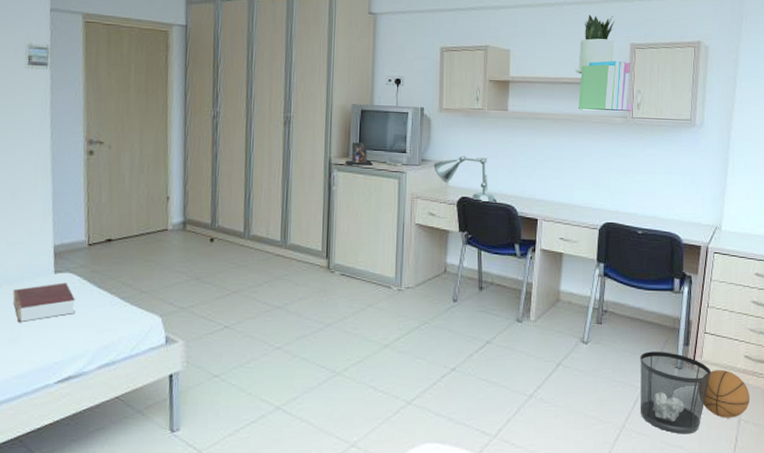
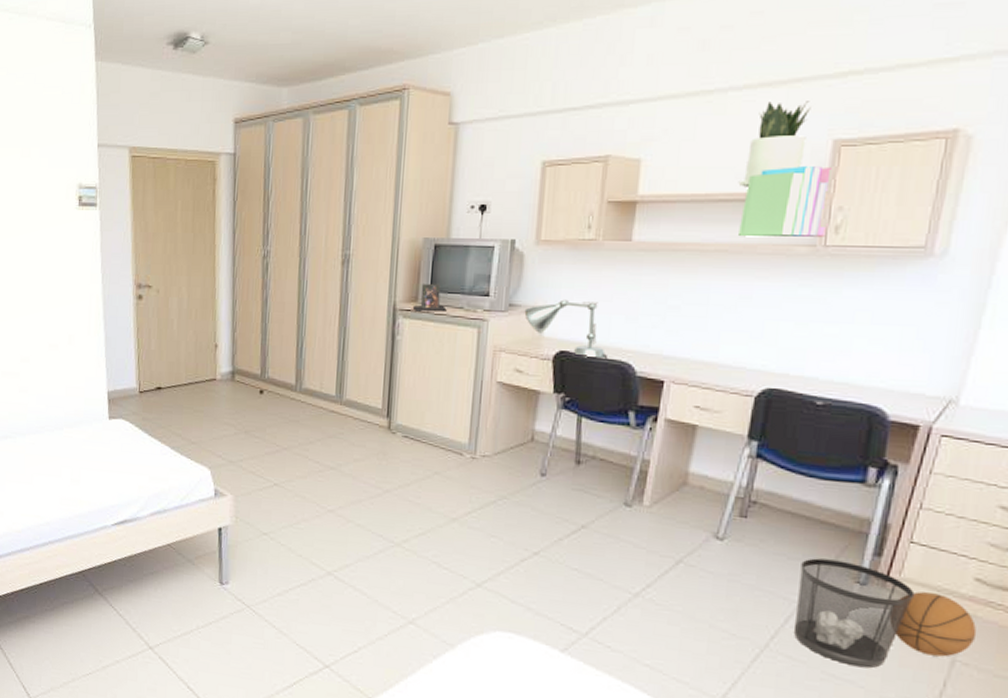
book: present [12,282,75,323] -> none [72,428,129,465]

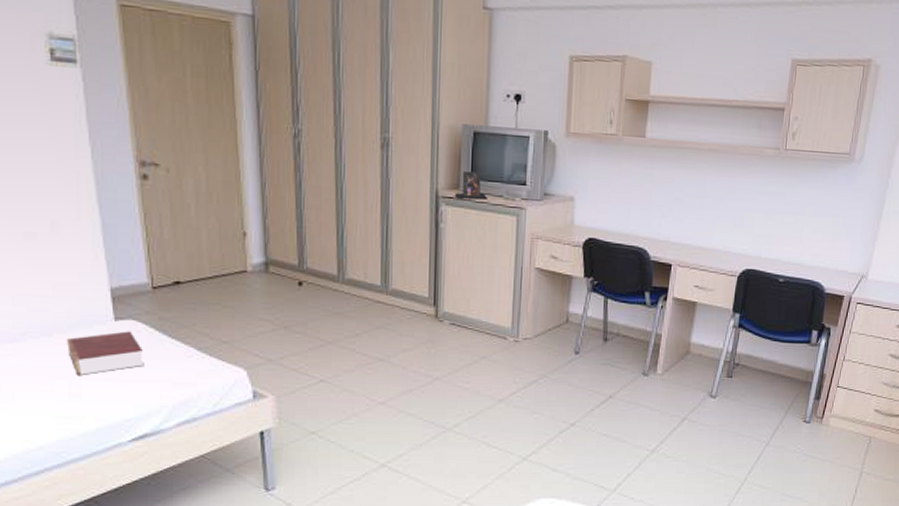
book: none [72,428,129,465] -> present [67,331,144,376]
desk lamp: present [524,299,607,359] -> none [557,190,627,245]
planter: present [738,101,811,187] -> none [725,20,777,95]
books: present [738,166,832,238] -> none [726,79,790,142]
waste bin: present [794,558,915,668] -> none [764,406,840,487]
basketball: present [890,591,977,657] -> none [825,424,875,471]

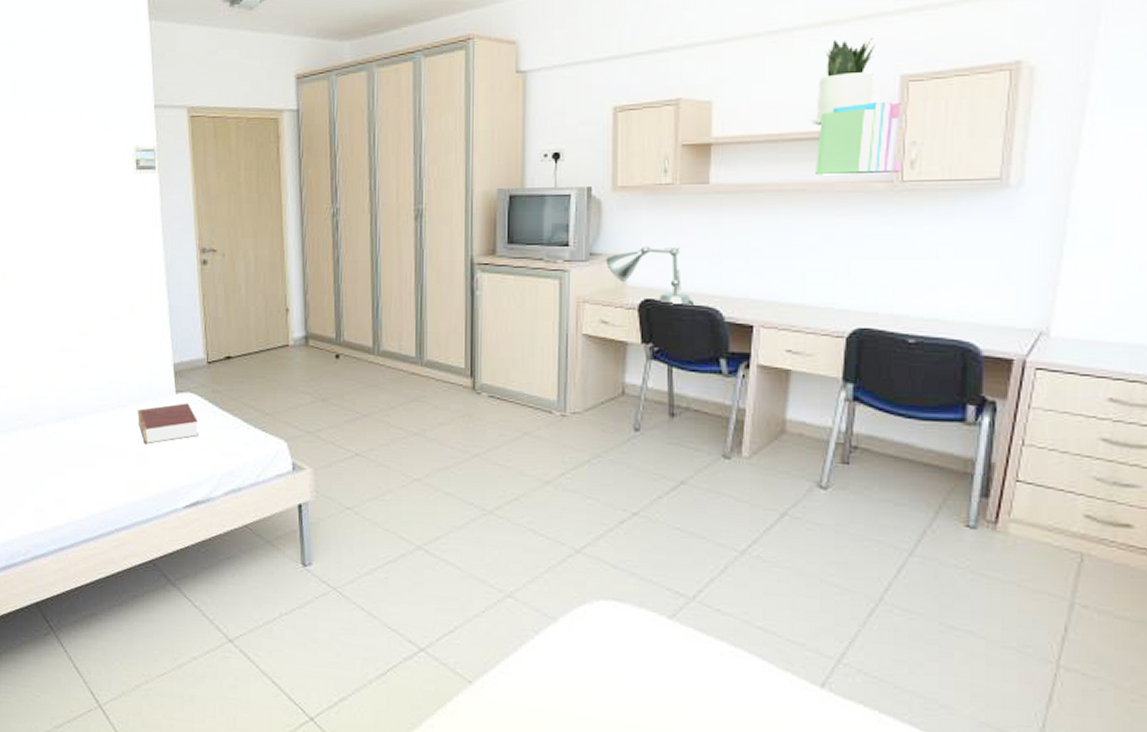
photo frame: present [454,171,487,201] -> none [490,235,526,265]
desk lamp: none [557,190,627,245] -> present [606,246,693,306]
planter: none [725,20,777,95] -> present [810,38,876,126]
books: none [726,79,790,142] -> present [816,102,903,176]

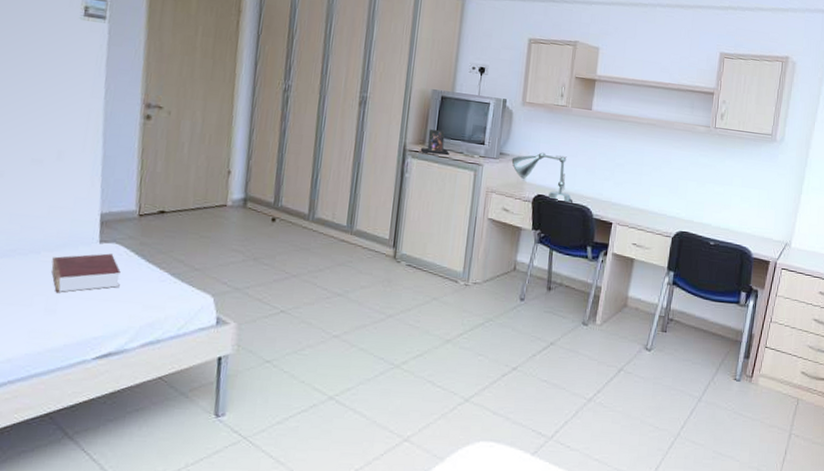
photo frame: none [490,235,526,265] -> present [420,129,449,156]
planter: present [810,38,876,126] -> none [662,19,707,79]
books: present [816,102,903,176] -> none [662,67,719,121]

